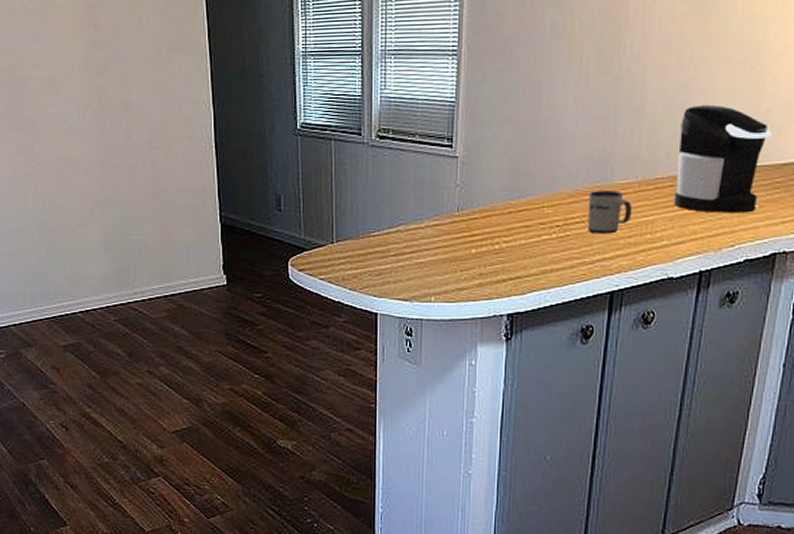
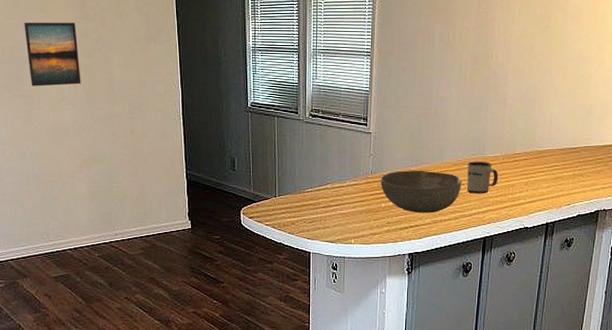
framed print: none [23,32,92,114] -> present [24,22,81,87]
bowl: none [470,204,581,261] -> present [380,170,462,213]
coffee maker: present [674,104,772,213] -> none [528,100,594,181]

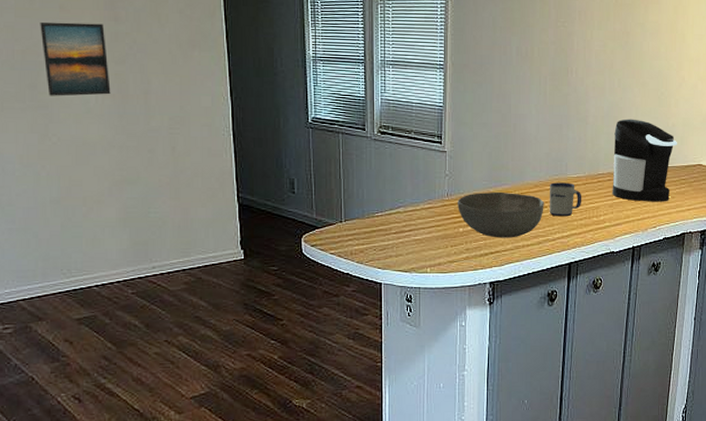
coffee maker: none [528,100,594,181] -> present [612,119,677,202]

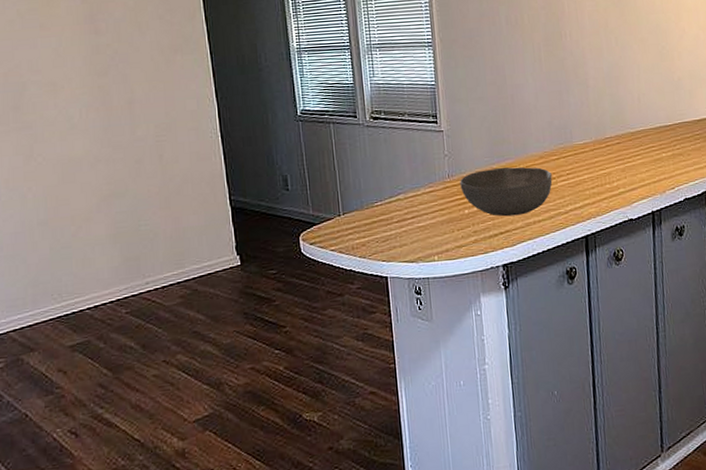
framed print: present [40,22,111,96] -> none [21,38,95,116]
mug: present [549,182,582,217] -> none [555,150,592,188]
coffee maker: present [612,119,677,202] -> none [617,76,686,163]

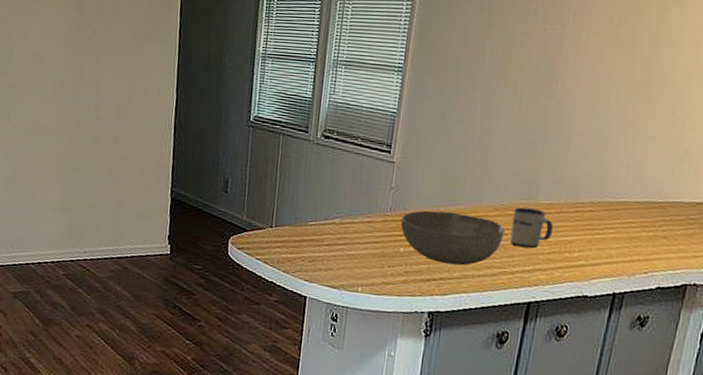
mug: none [555,150,592,188] -> present [509,207,554,249]

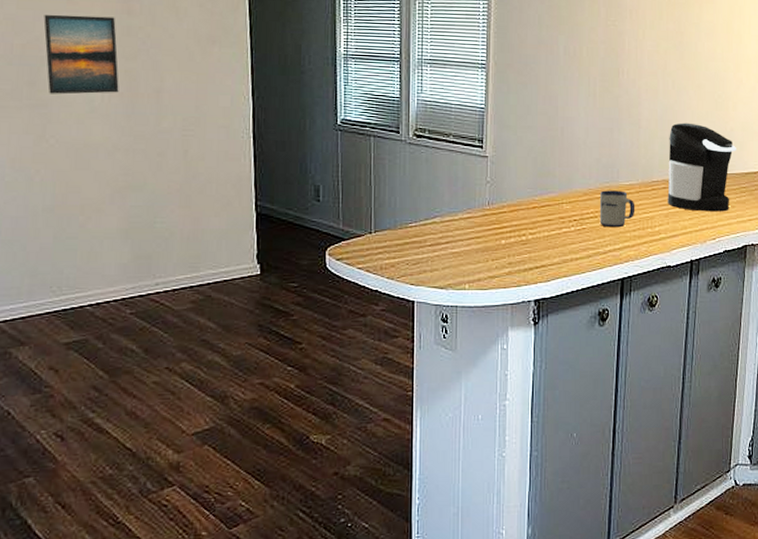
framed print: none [14,12,70,83] -> present [43,14,119,95]
bowl: present [400,210,505,266] -> none [500,200,594,251]
coffee maker: none [593,140,689,244] -> present [667,122,736,212]

